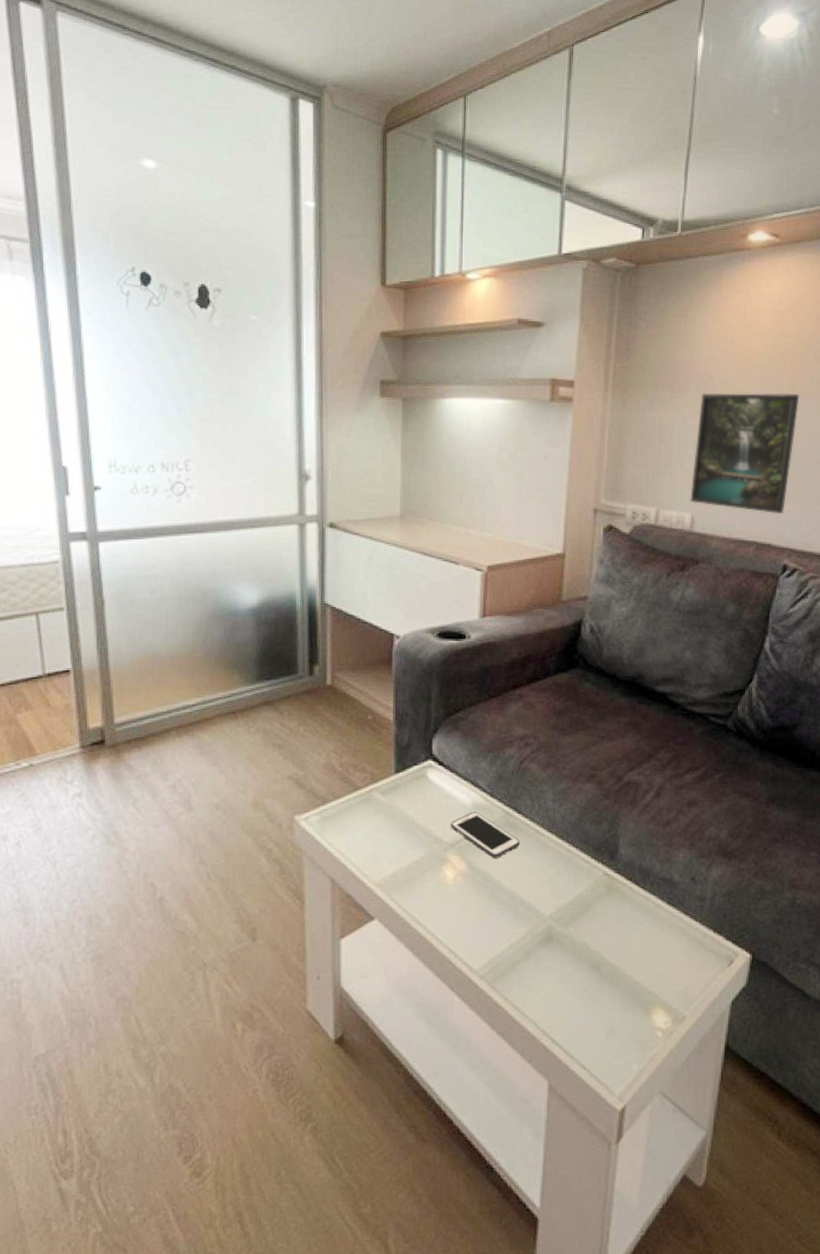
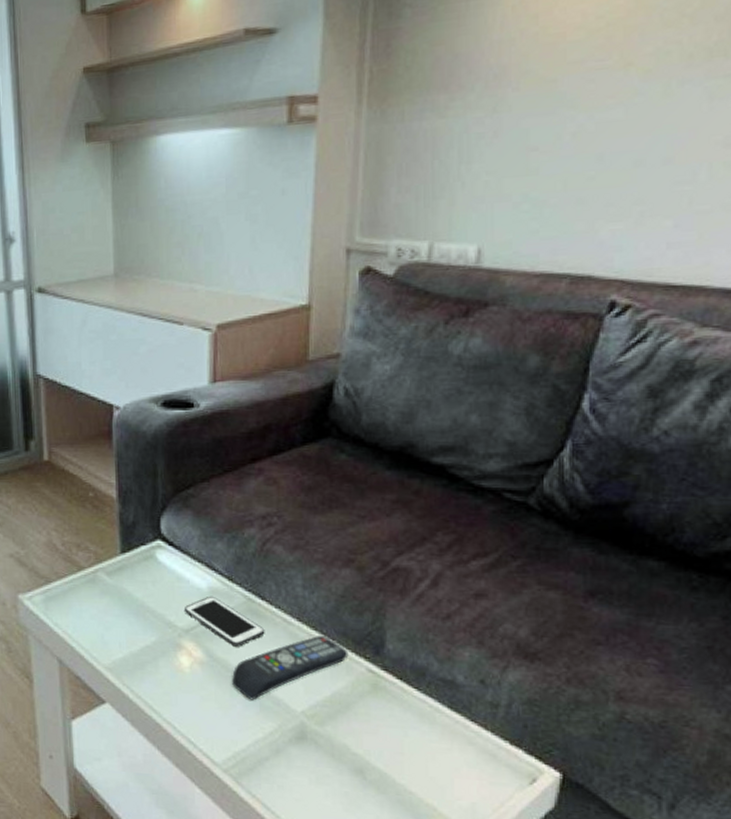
remote control: none [491,843,589,908] -> present [232,635,349,700]
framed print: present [690,392,800,515] -> none [476,74,638,237]

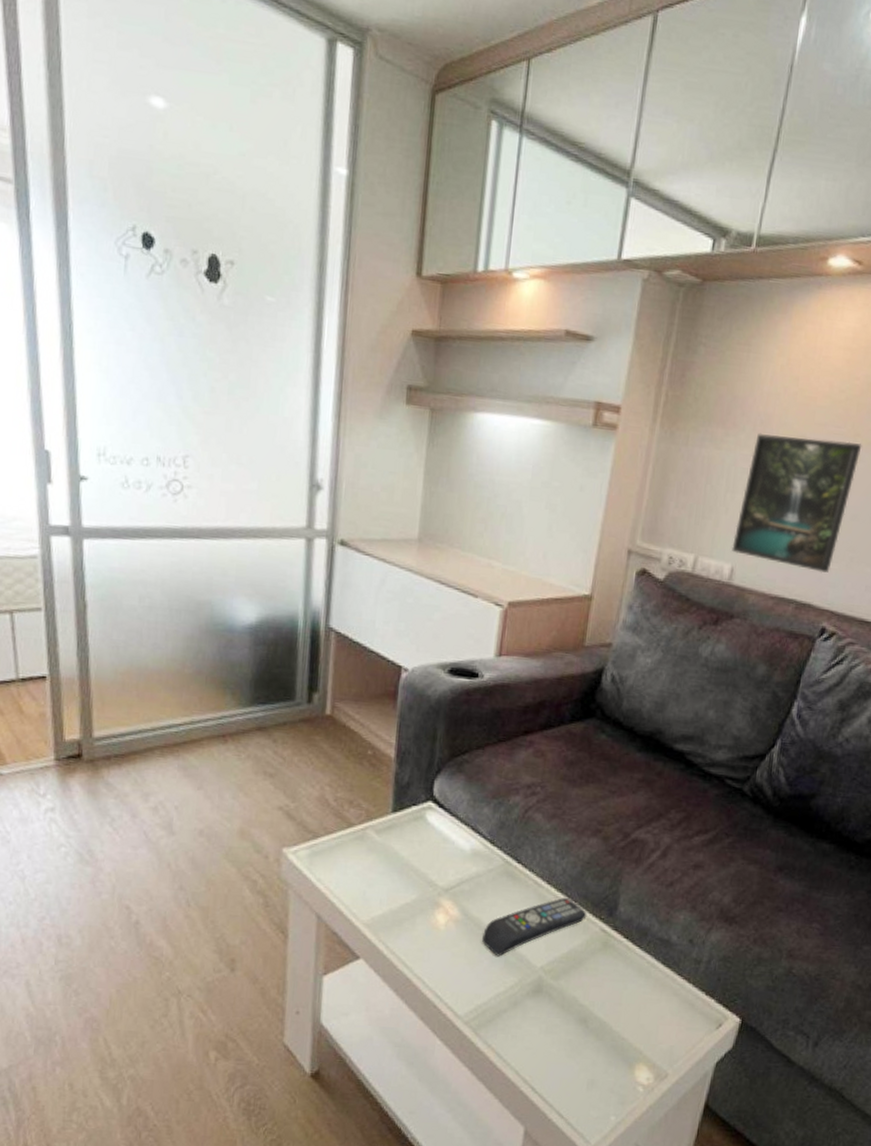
cell phone: present [183,596,265,647] -> none [446,857,518,907]
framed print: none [476,74,638,237] -> present [732,432,862,573]

